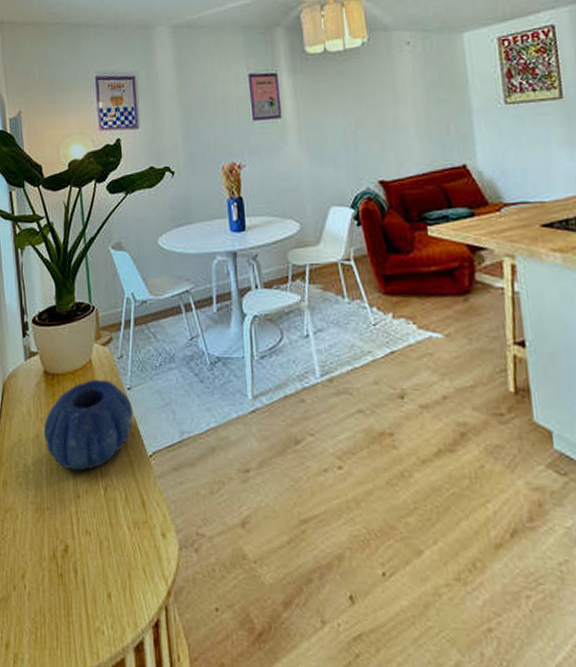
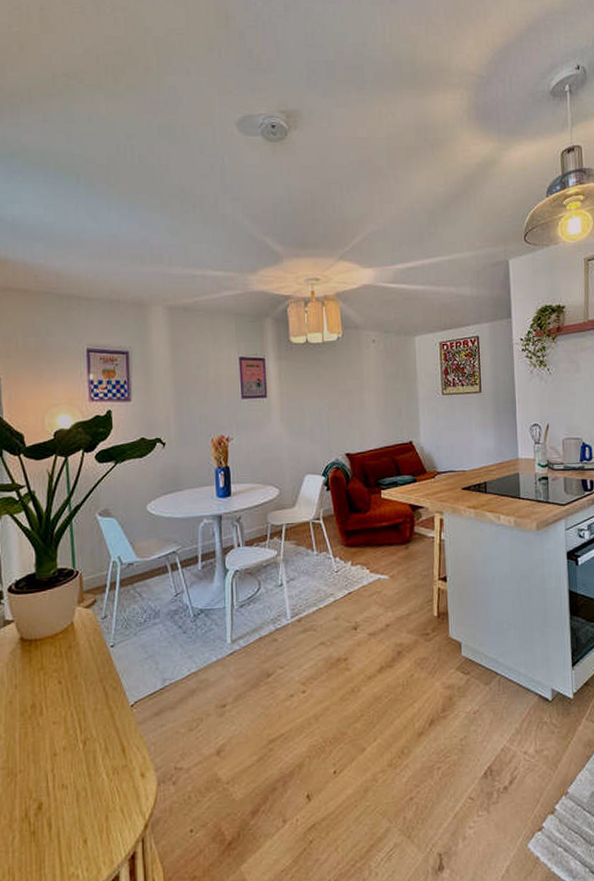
decorative bowl: present [44,380,133,471] -> none [19,640,115,731]

